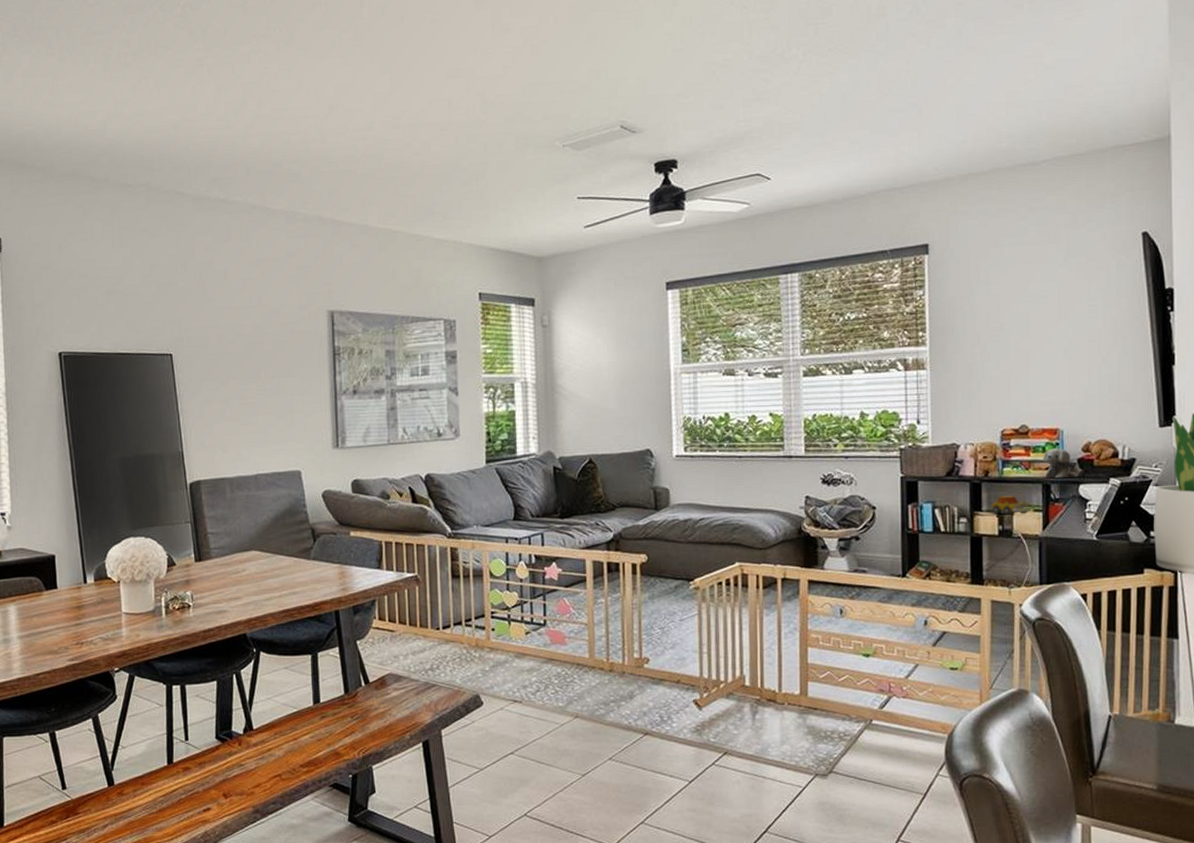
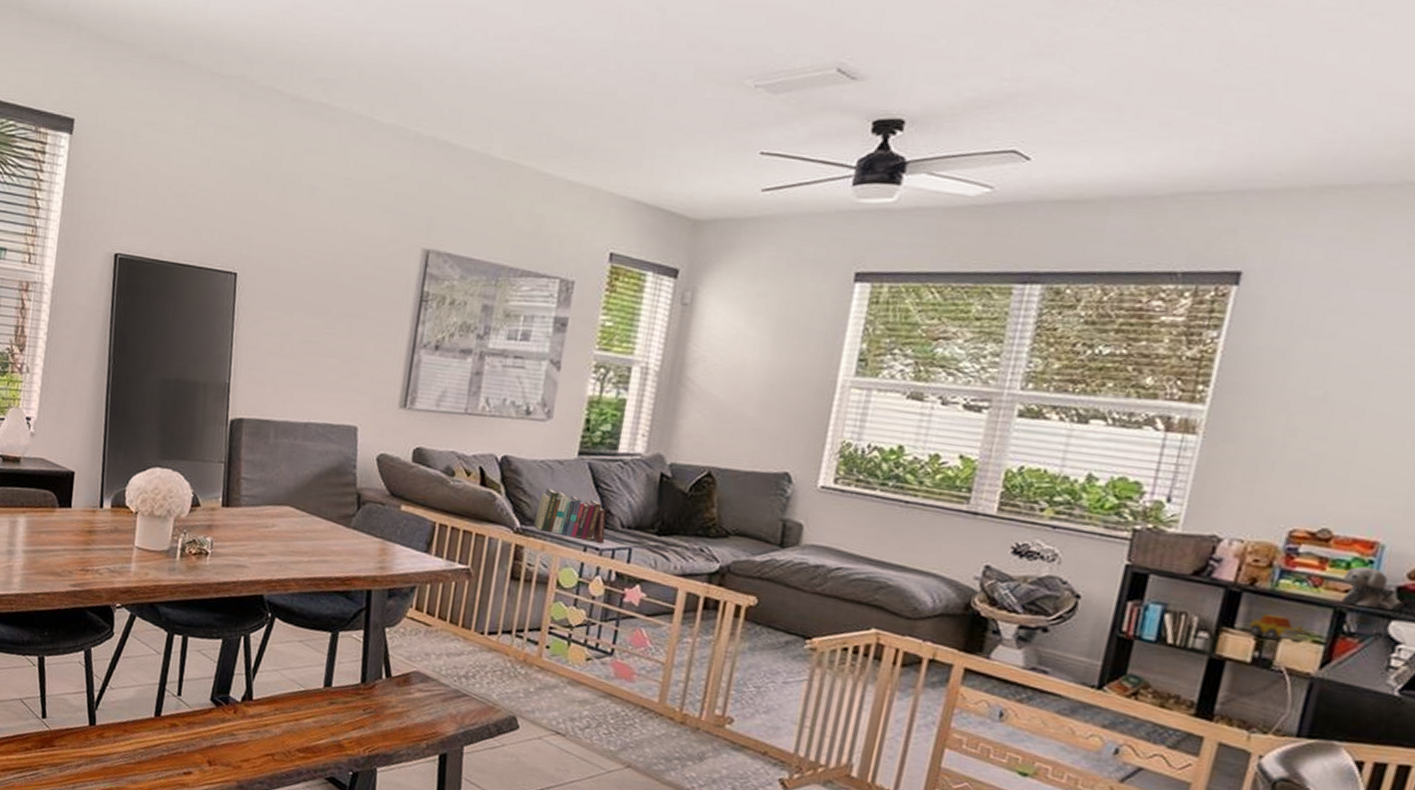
books: none [461,495,521,534] -> present [533,488,606,545]

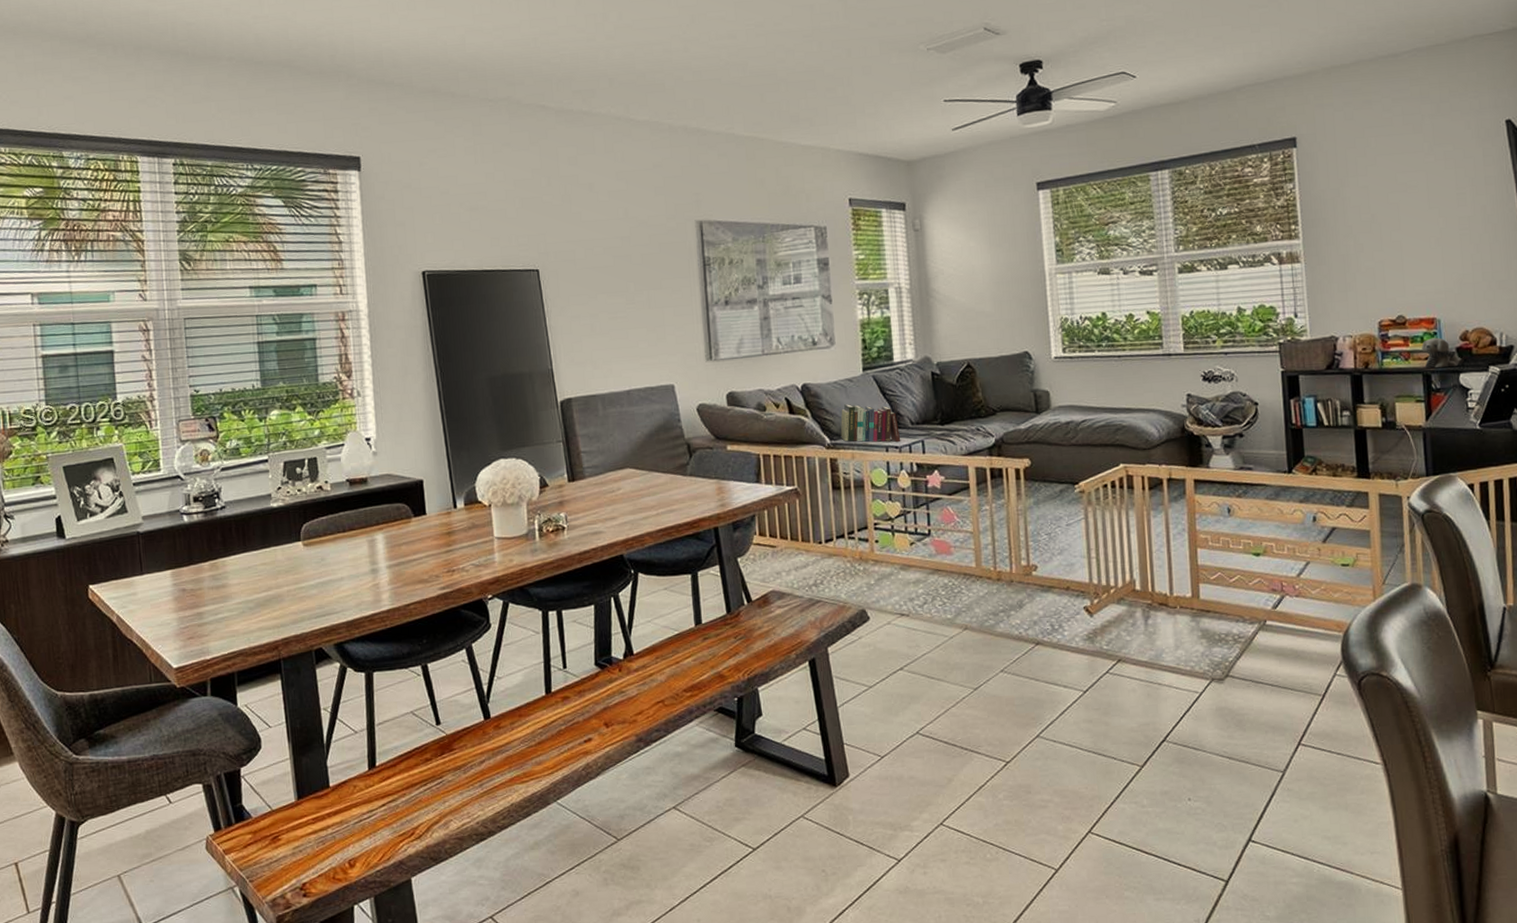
toy car: present [1249,613,1309,644] -> none [1373,386,1414,407]

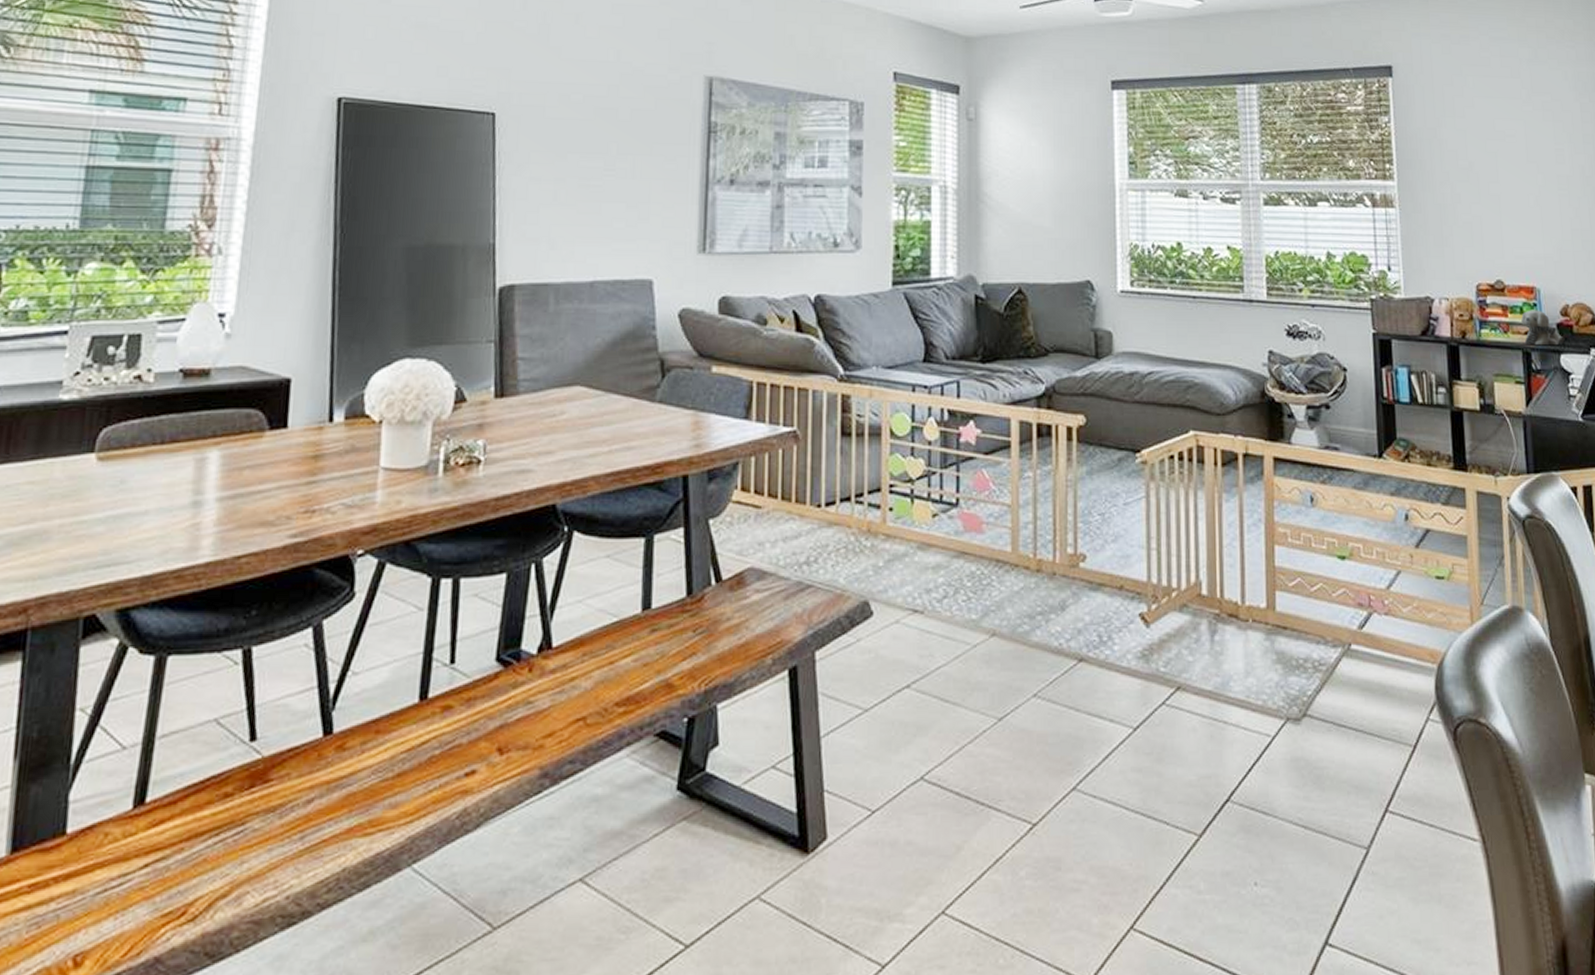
books: present [840,404,901,443] -> none [857,326,932,381]

